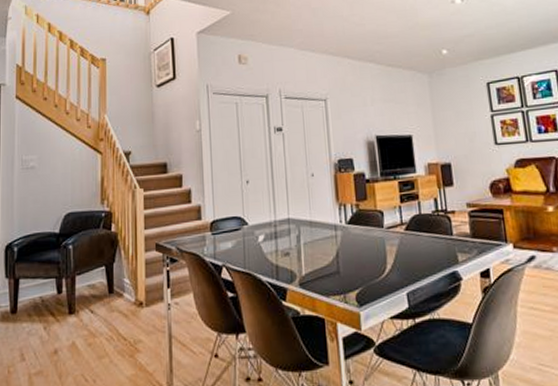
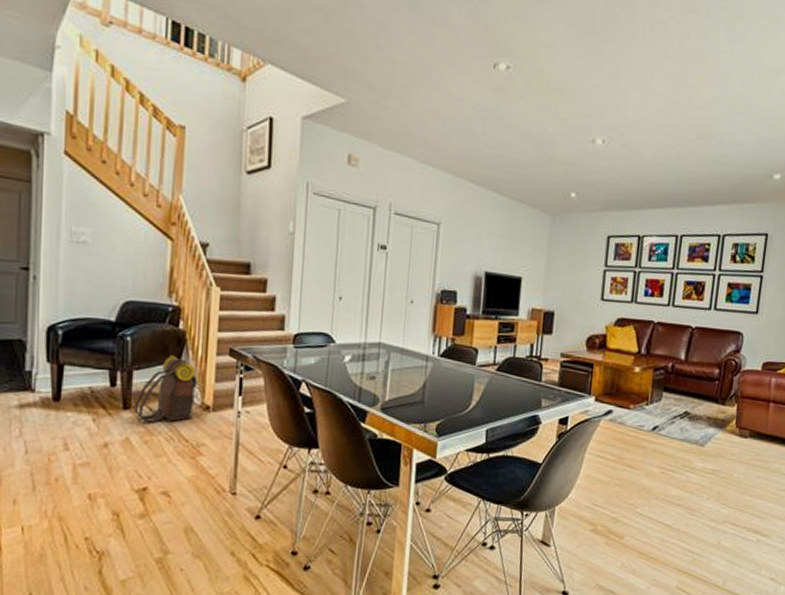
backpack: none [78,257,130,325] -> present [134,355,197,423]

